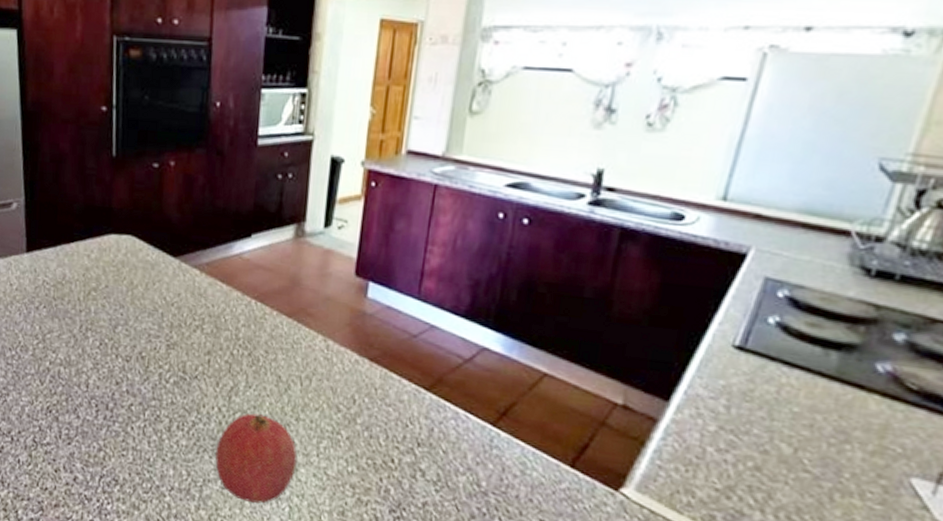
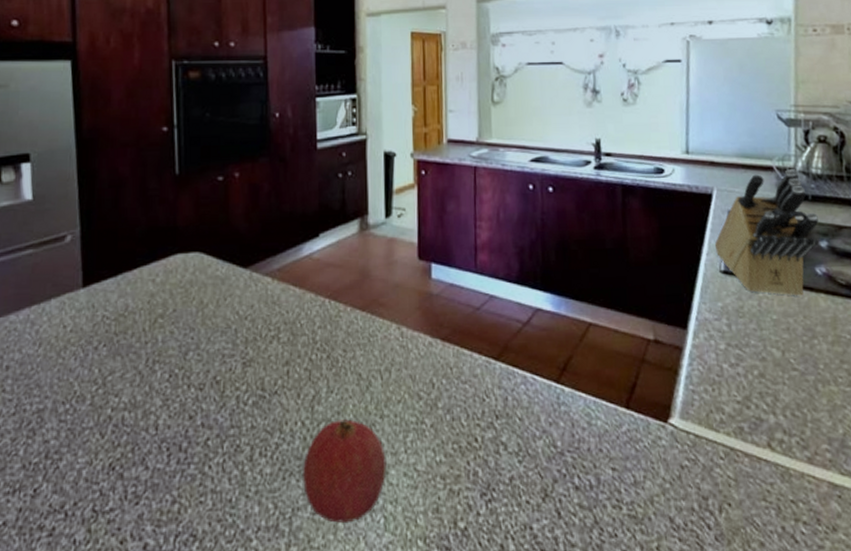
knife block: none [733,237,902,393] -> present [714,169,819,296]

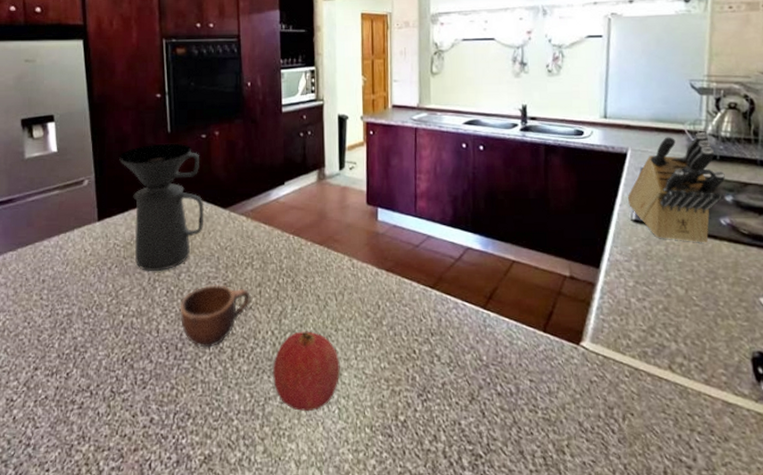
coffee maker: none [113,187,219,351] -> present [119,143,204,272]
mug: none [185,364,276,447] -> present [180,285,251,348]

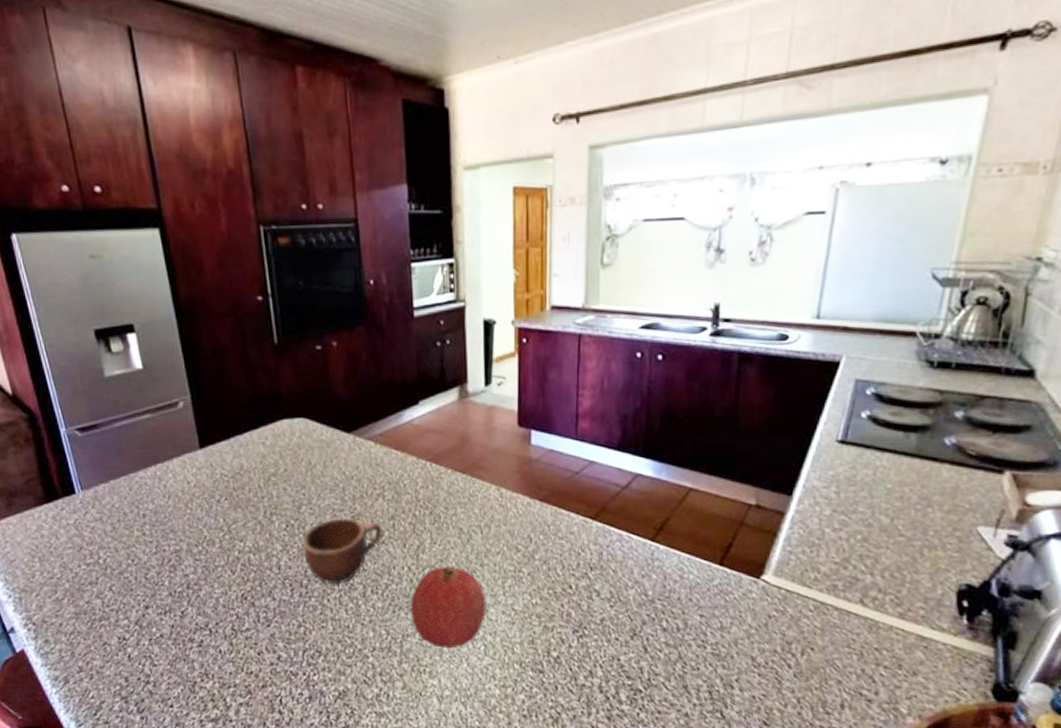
coffee maker: present [119,143,204,272] -> none [218,356,325,505]
knife block: present [627,132,725,243] -> none [834,335,959,466]

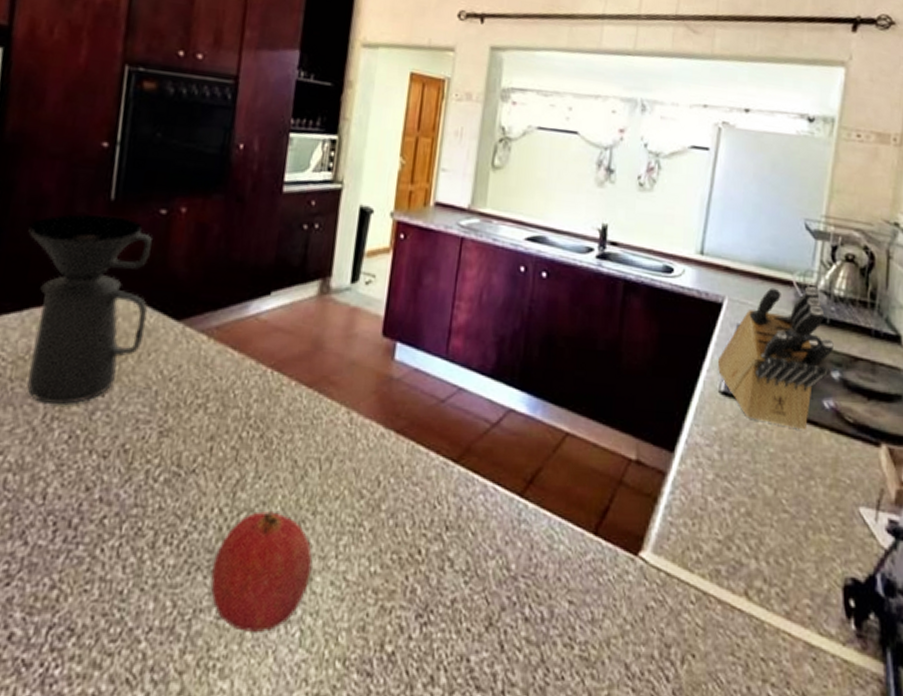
coffee maker: none [218,356,325,505] -> present [27,214,152,406]
mug: present [302,518,383,585] -> none [83,432,197,528]
knife block: none [834,335,959,466] -> present [717,286,834,430]

